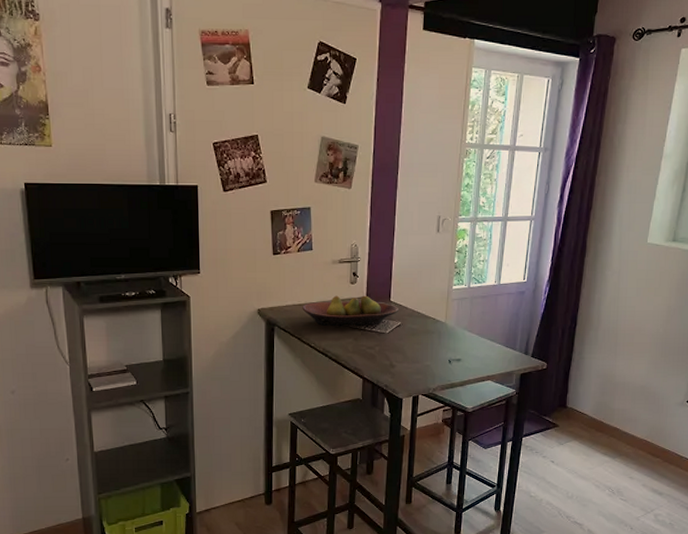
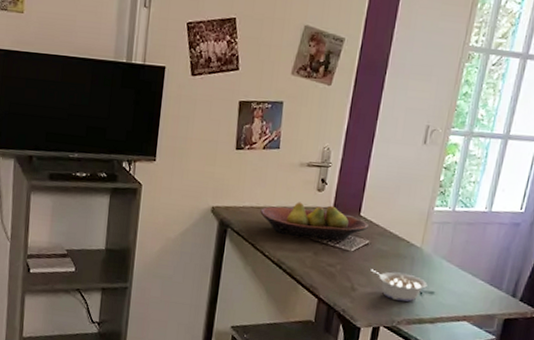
legume: none [405,346,454,371] -> present [370,269,427,302]

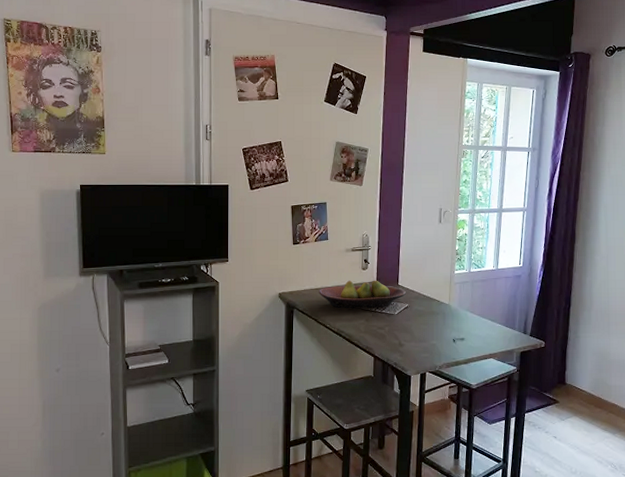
legume: present [370,269,427,302] -> none [412,326,458,350]

